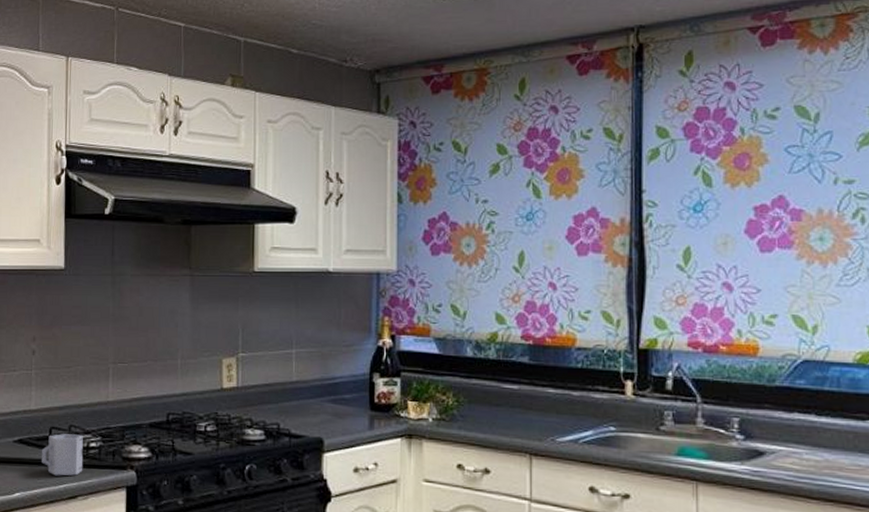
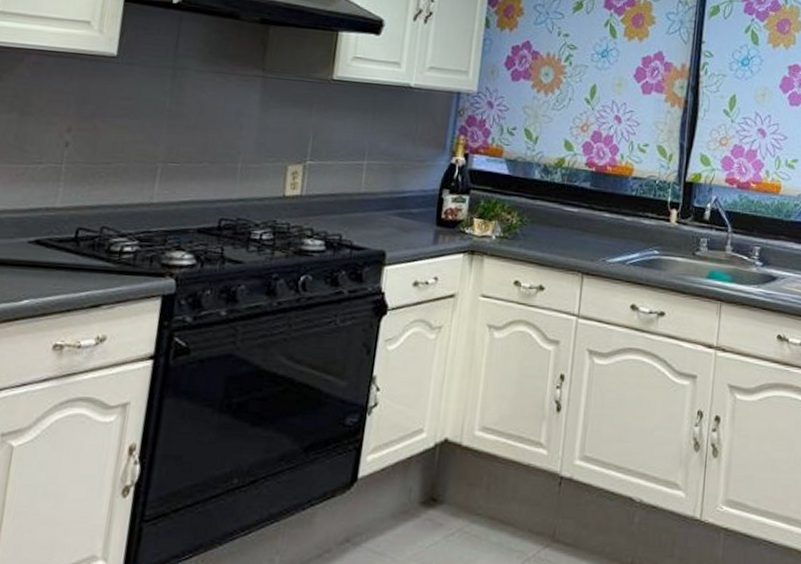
cup: present [42,434,83,476] -> none [61,235,117,282]

